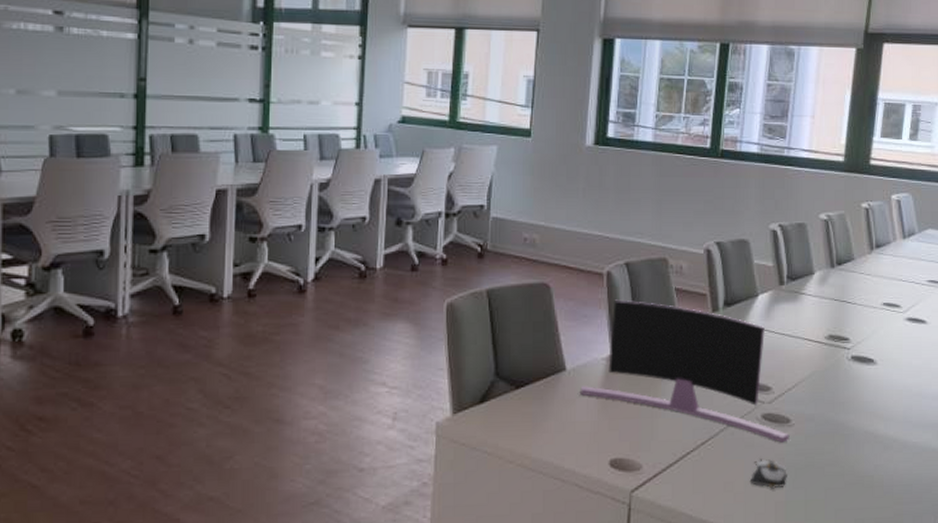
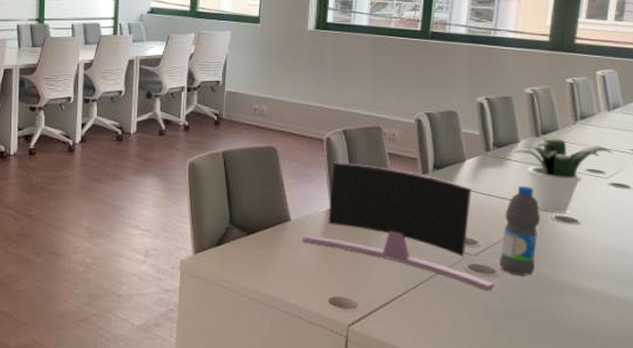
computer mouse: present [749,458,787,489] -> none [456,303,492,331]
water bottle: none [794,322,836,424] -> present [499,185,540,275]
potted plant: none [807,269,909,354] -> present [513,138,613,214]

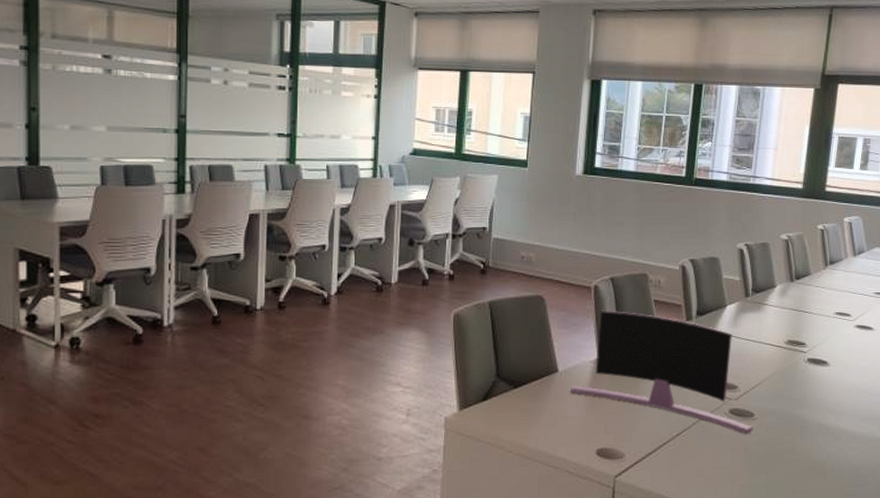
water bottle: present [499,185,540,275] -> none [757,329,794,418]
potted plant: present [513,138,613,214] -> none [770,283,858,356]

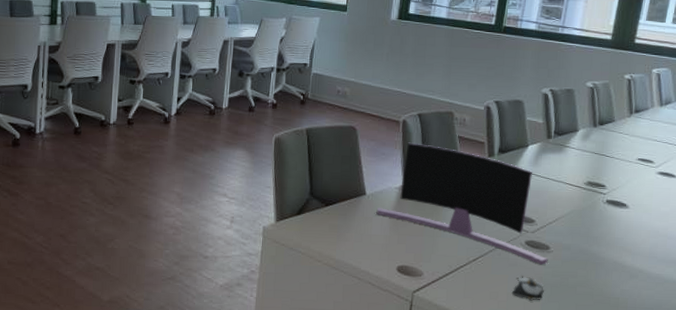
computer mouse: none [718,448,751,474] -> present [511,276,544,301]

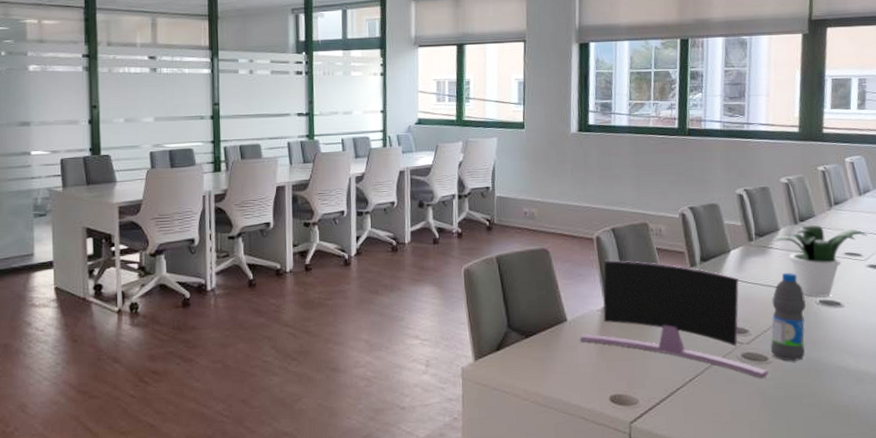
computer mouse: present [511,276,544,301] -> none [735,392,769,419]
water bottle: none [553,171,593,253] -> present [770,272,806,361]
potted plant: none [572,128,662,198] -> present [774,224,868,298]

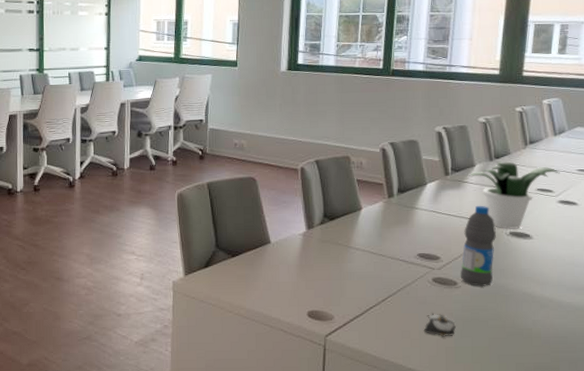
monitor: present [580,259,769,378] -> none [282,189,457,301]
computer mouse: none [735,392,769,419] -> present [423,313,456,337]

